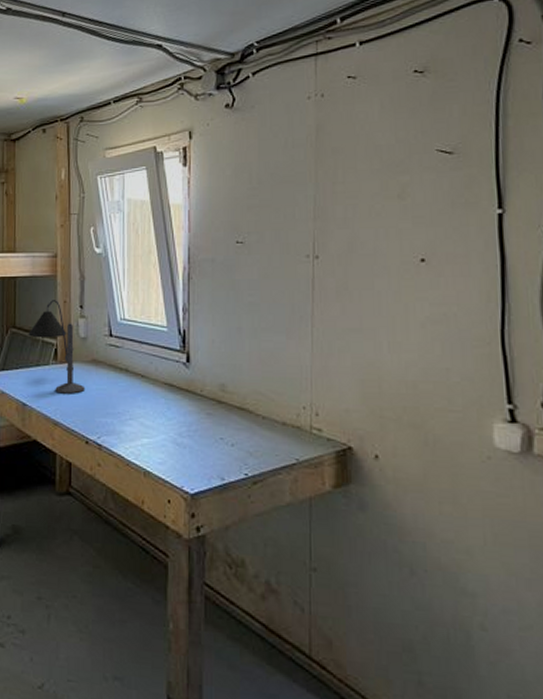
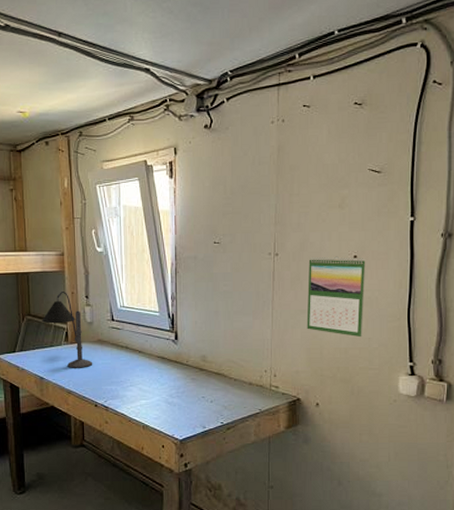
calendar: none [358,259,439,368] -> present [306,256,366,338]

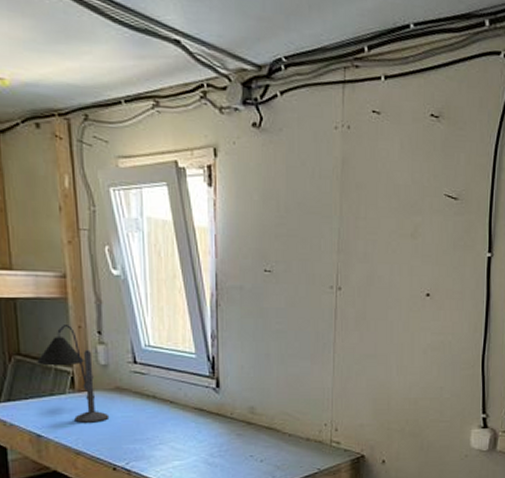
calendar: present [306,256,366,338] -> none [373,293,439,387]

